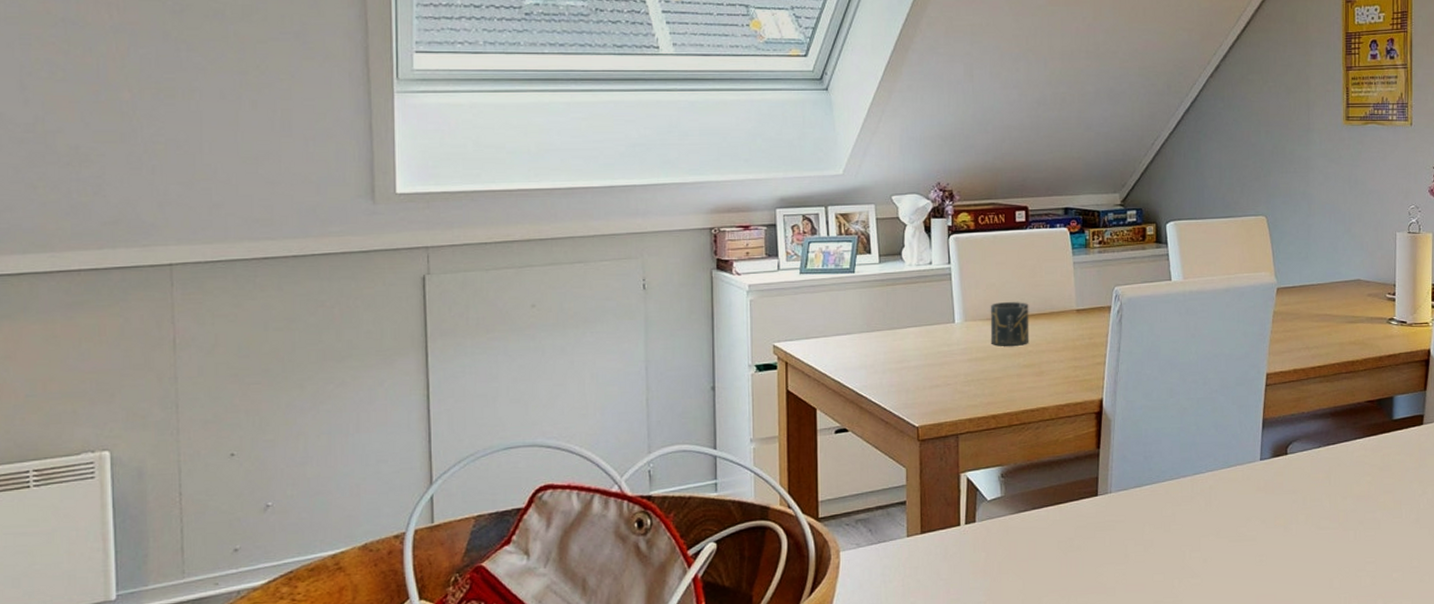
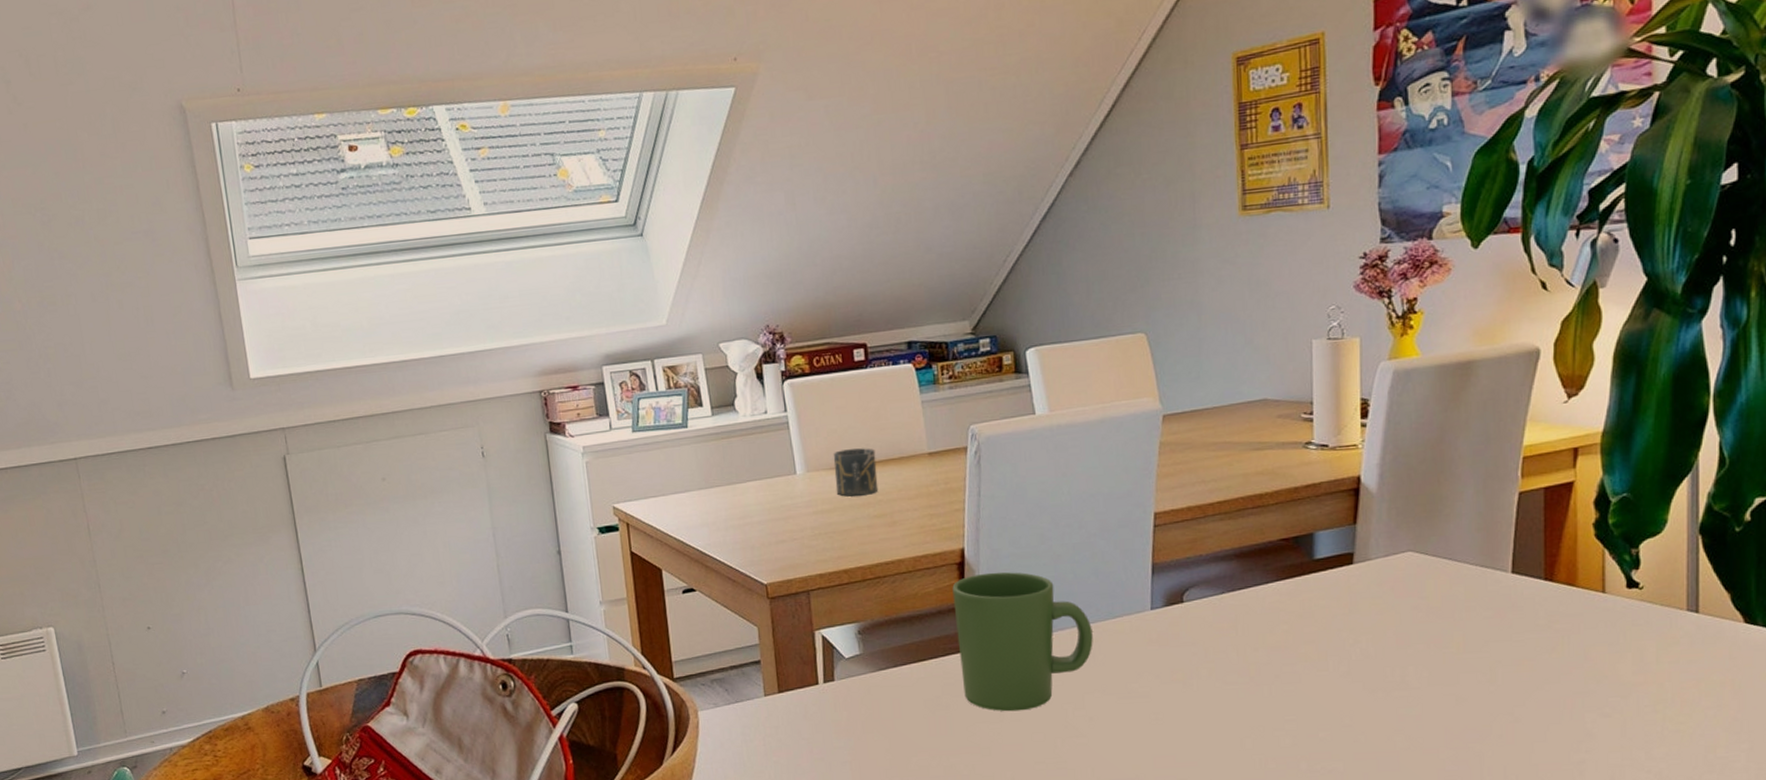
mug: none [1090,422,1210,553] -> present [952,572,1093,712]

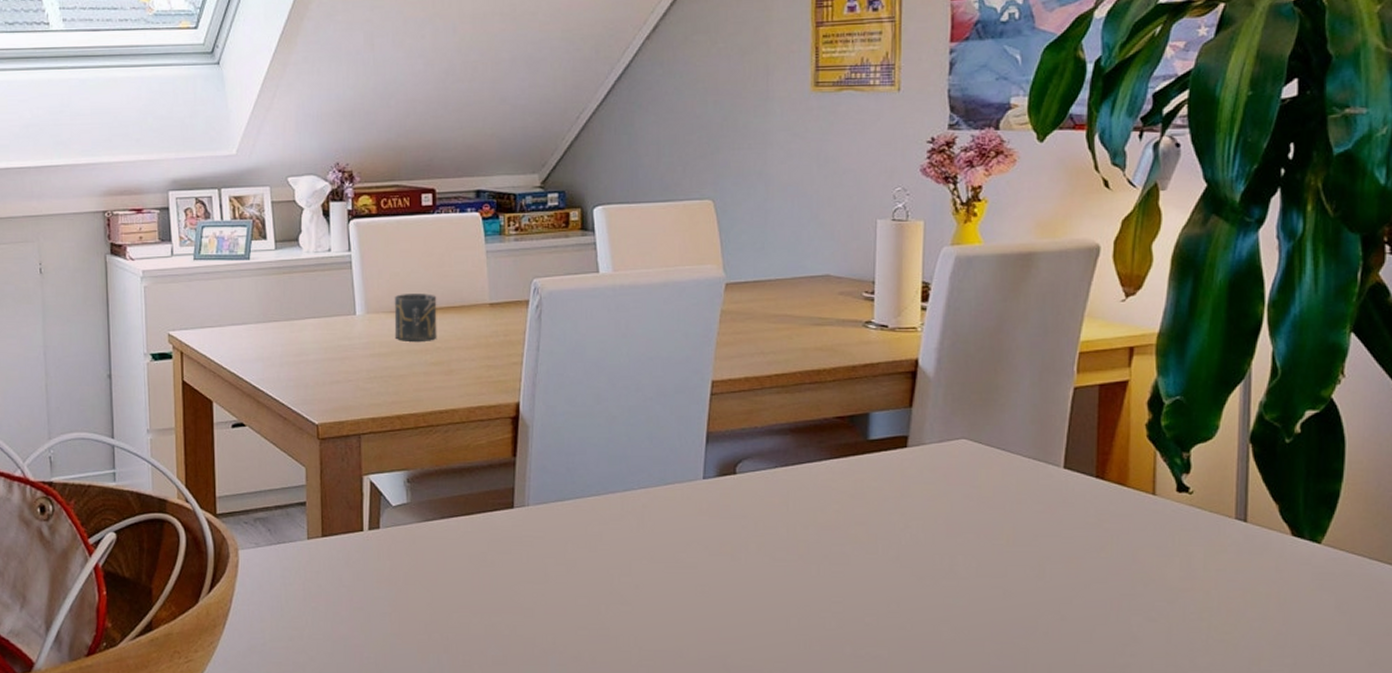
mug: present [952,572,1093,712] -> none [505,429,643,573]

